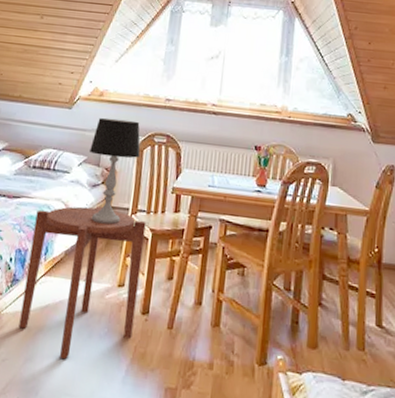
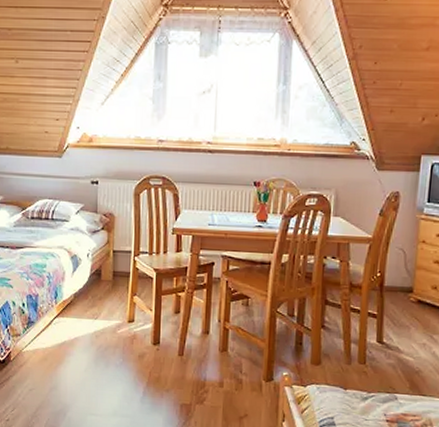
side table: present [18,206,146,360] -> none [40,250,149,387]
table lamp: present [90,117,141,225] -> none [86,164,137,267]

